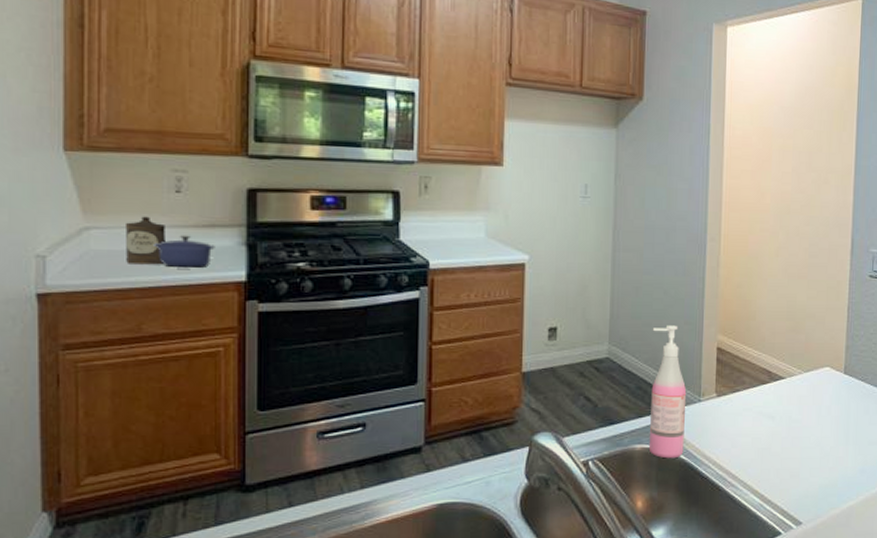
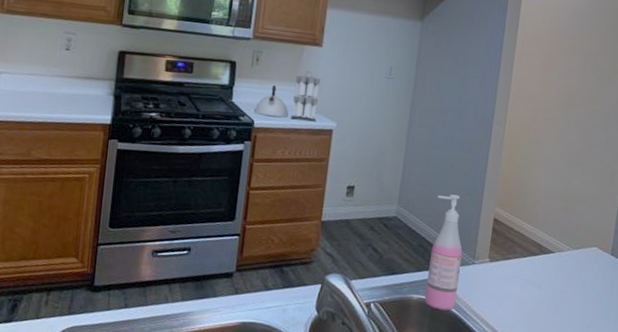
canister: present [124,216,165,265] -> none [25,66,56,106]
cooking pot: present [153,235,215,268] -> none [45,83,91,110]
kettle: none [428,215,470,255] -> present [254,84,289,119]
spice rack: none [473,195,506,256] -> present [290,70,321,122]

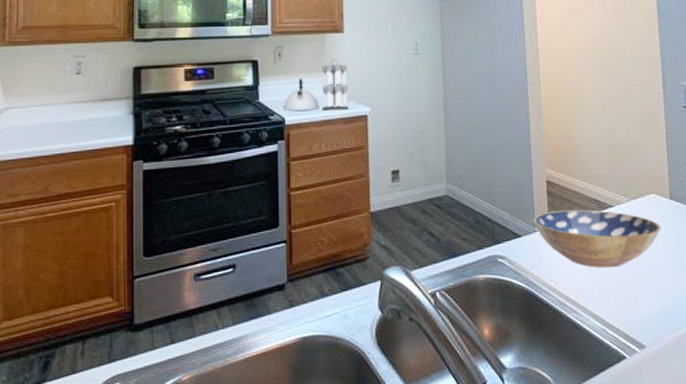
soap dispenser: present [424,194,463,311] -> none [485,162,524,288]
bowl: none [473,247,597,309] -> present [532,209,661,268]

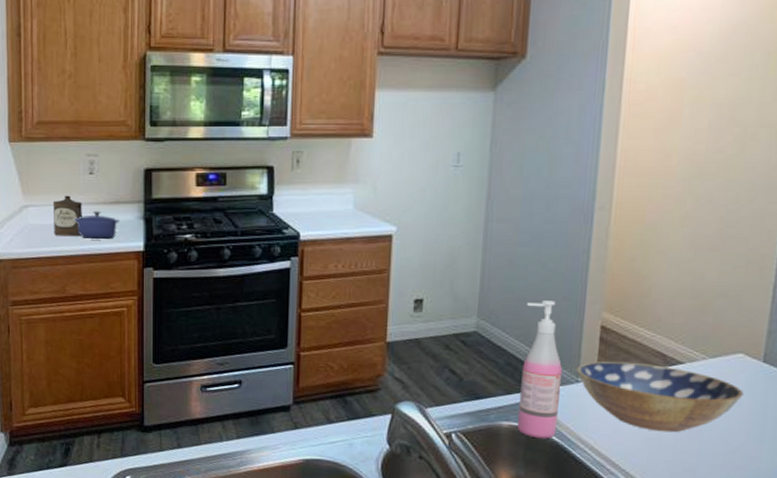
canister: none [36,95,68,136] -> present [52,195,82,237]
cooking pot: none [59,108,108,136] -> present [73,210,120,239]
kettle: present [284,78,319,111] -> none [299,188,338,227]
spice rack: present [322,58,349,111] -> none [341,167,374,228]
soap dispenser: none [485,162,524,288] -> present [516,300,563,439]

